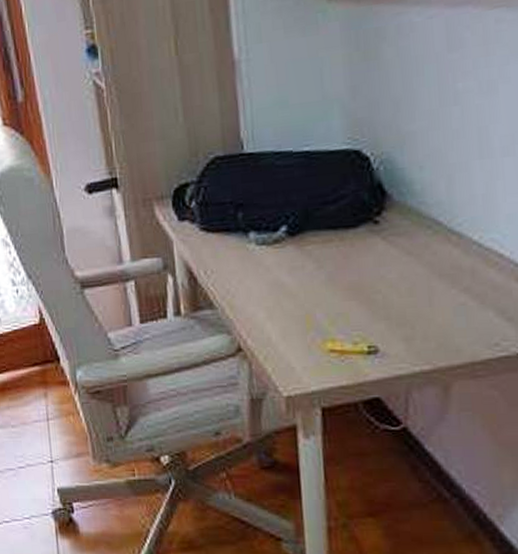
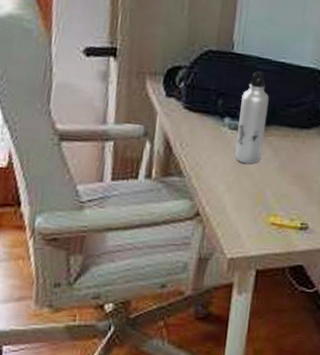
water bottle: none [263,169,302,283] -> present [234,71,269,164]

